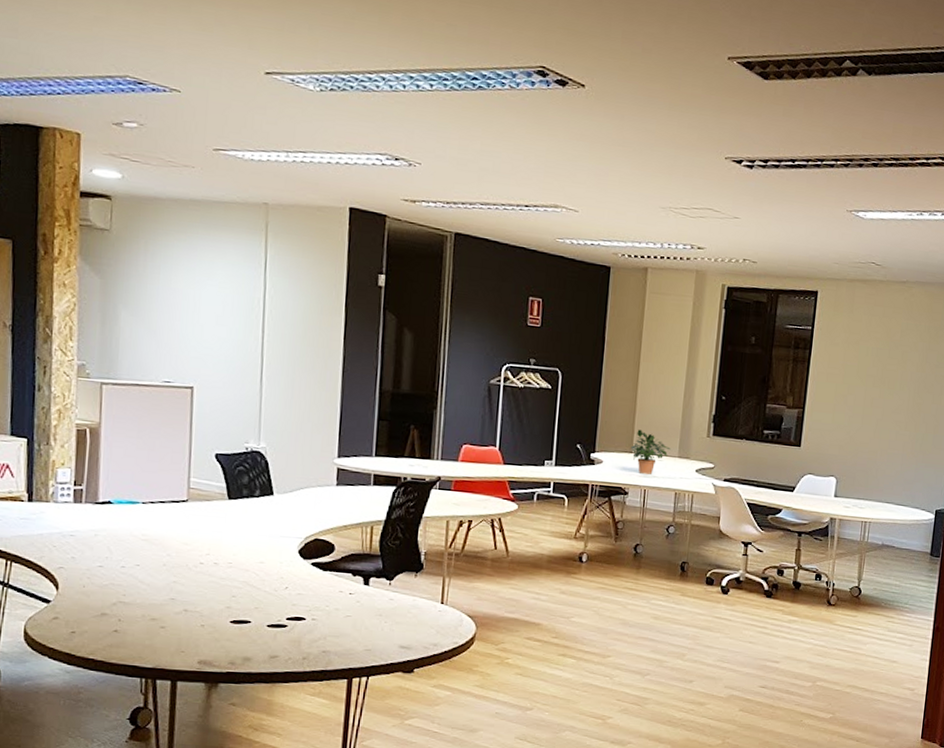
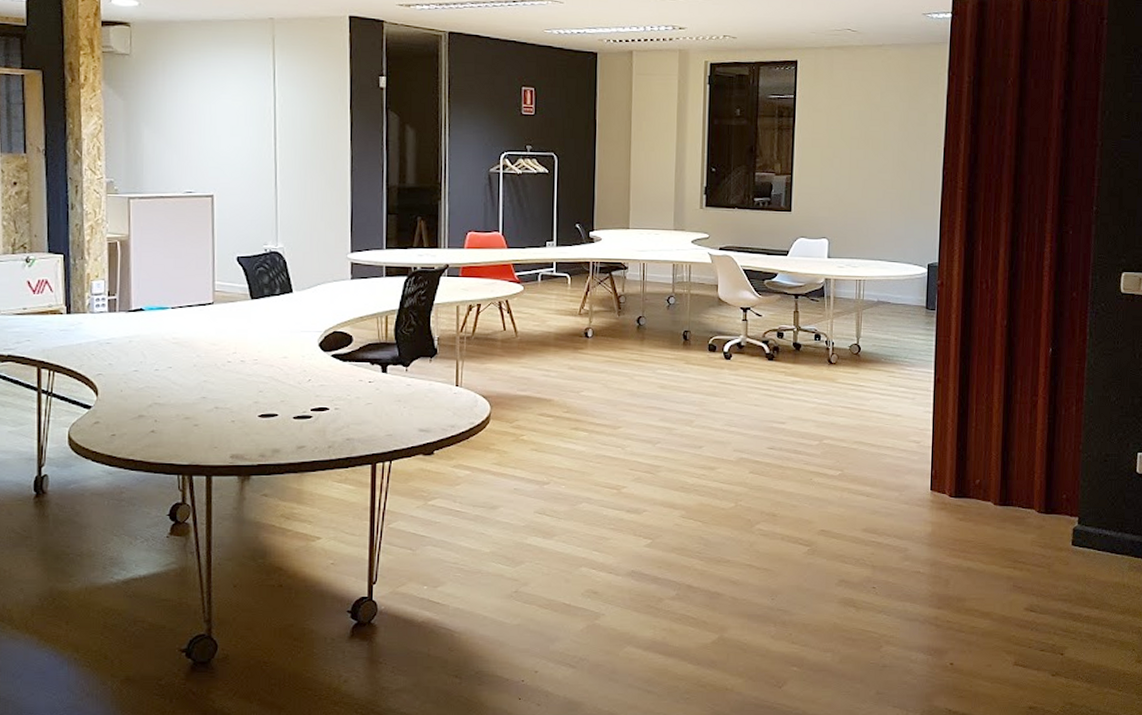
potted plant: present [630,429,671,476] -> none [627,206,666,249]

